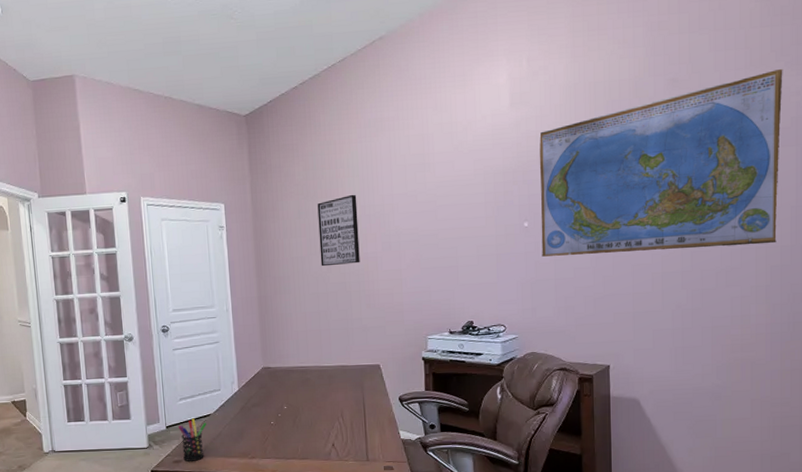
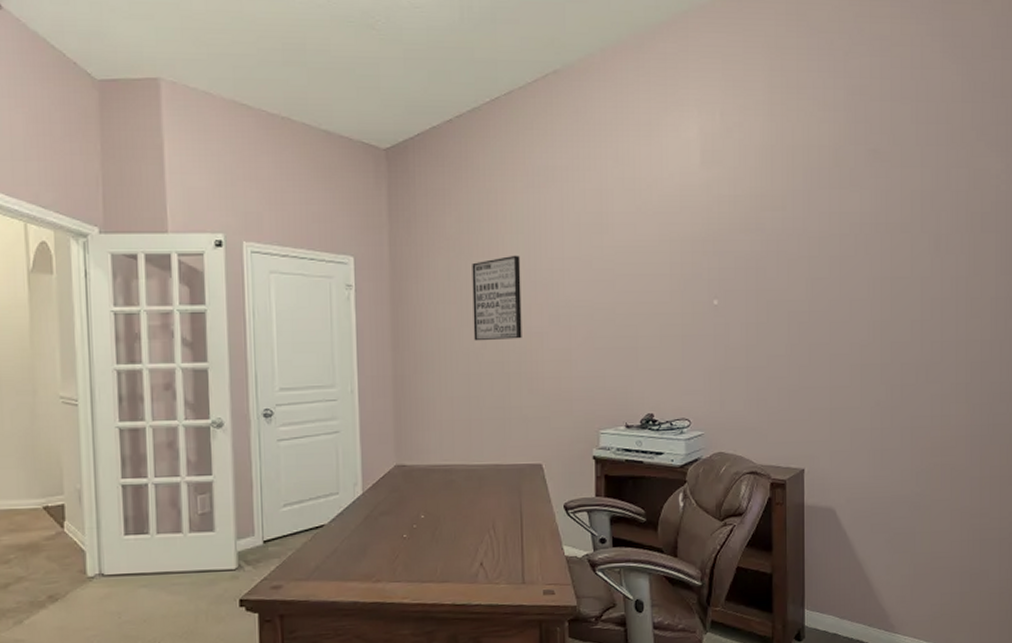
pen holder: present [179,418,206,461] -> none [280,530,318,587]
world map: present [539,68,783,257] -> none [731,148,983,341]

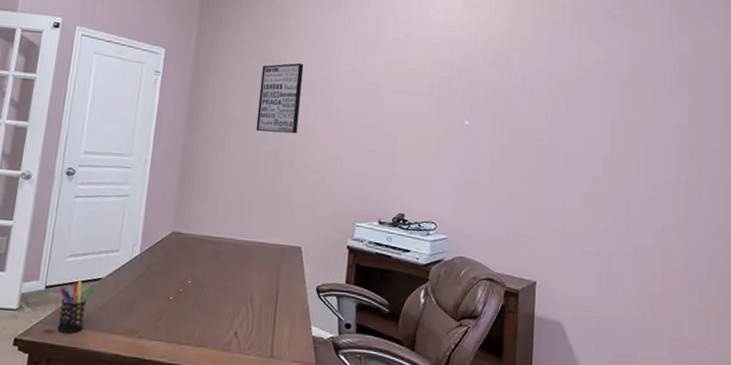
pen holder: none [280,530,318,587] -> present [57,280,94,333]

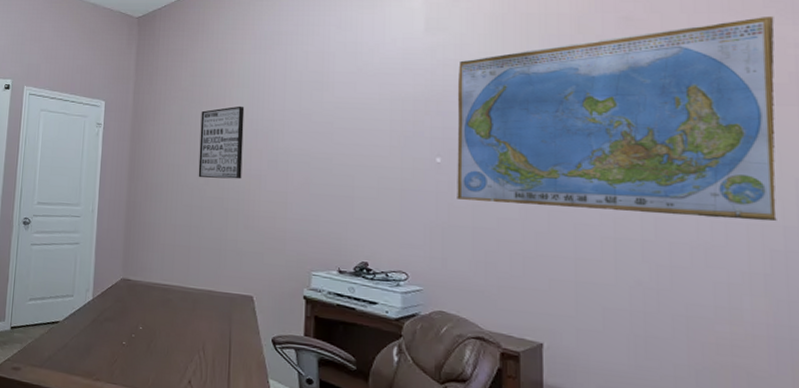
pen holder: present [57,280,94,333] -> none [23,322,53,372]
world map: none [479,21,702,181] -> present [457,15,777,222]

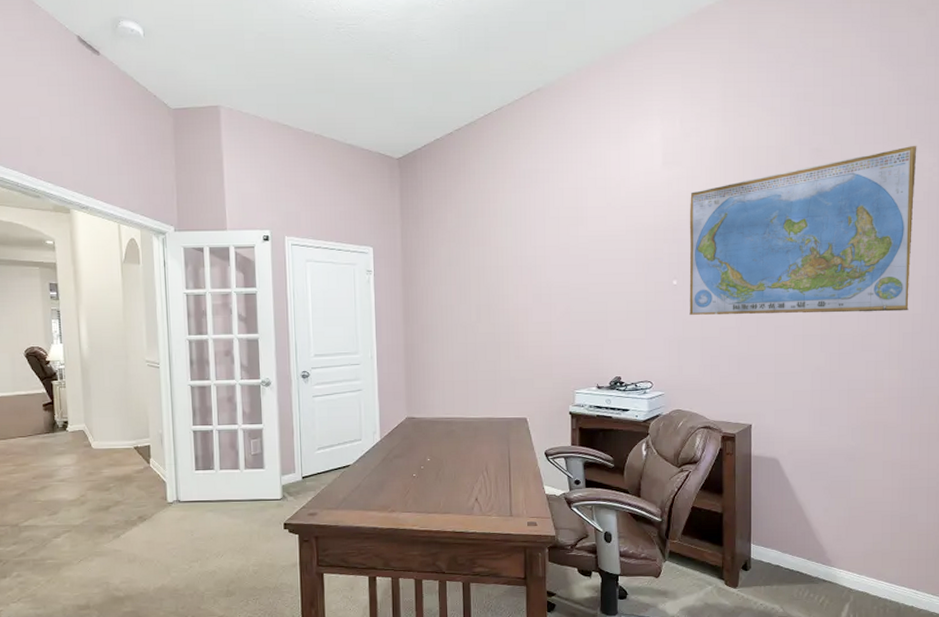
wall art: present [198,106,245,179] -> none [469,244,510,316]

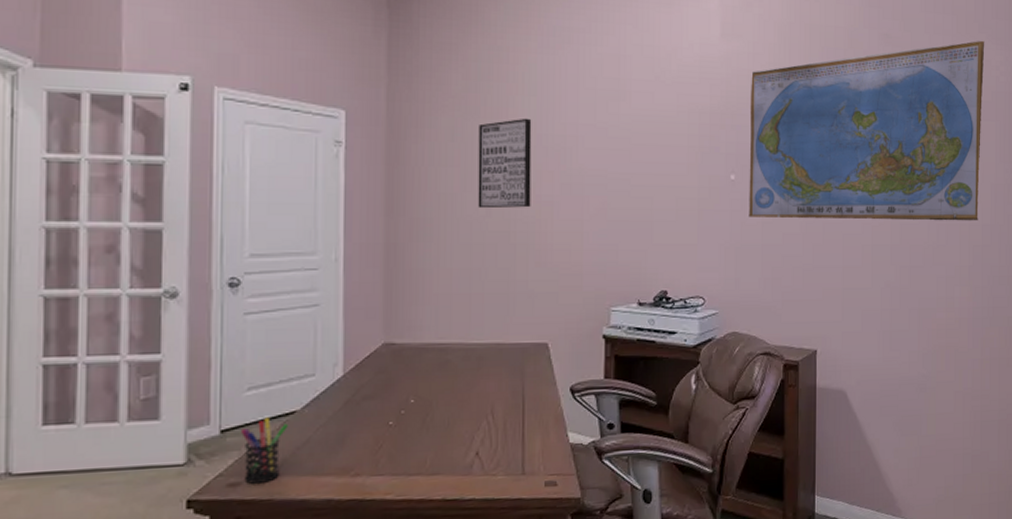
pen holder: none [315,469,345,514] -> present [241,417,288,484]
wall art: none [469,244,510,316] -> present [478,118,532,209]

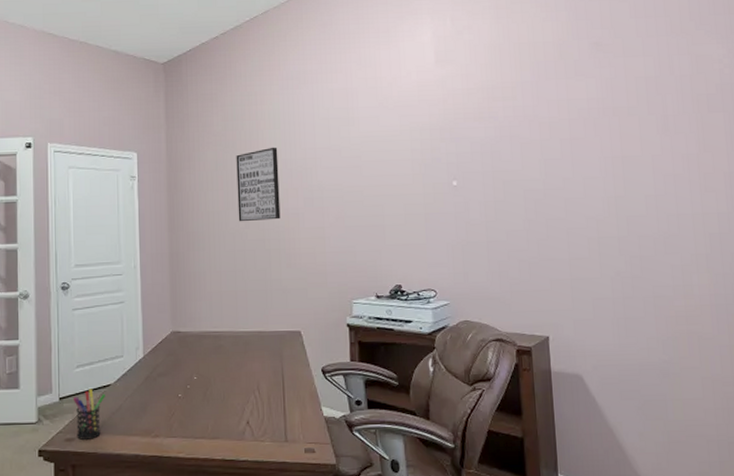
world map: present [749,40,985,221] -> none [466,36,713,218]

